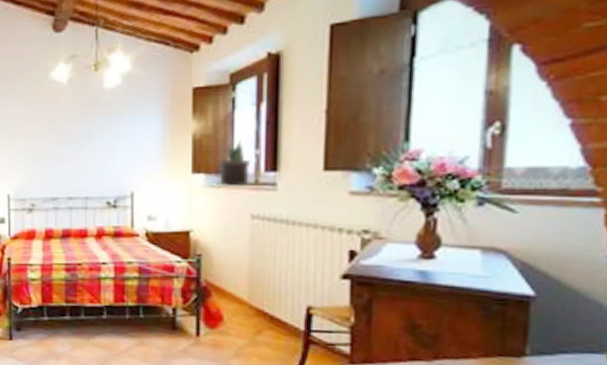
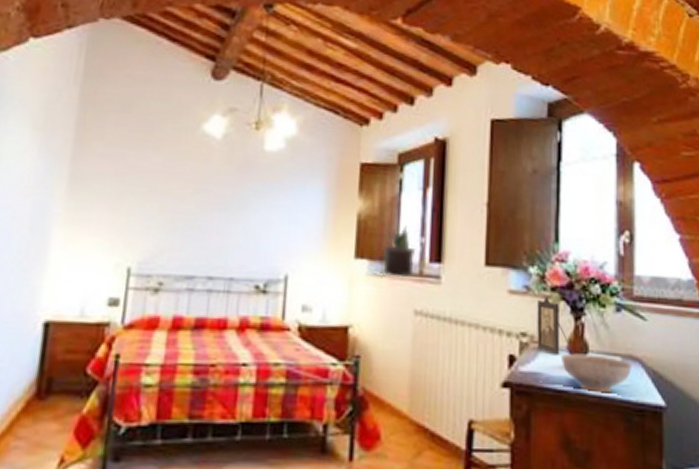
photo frame: none [380,195,423,250] -> present [537,296,573,356]
decorative bowl: none [407,247,495,284] -> present [560,353,633,394]

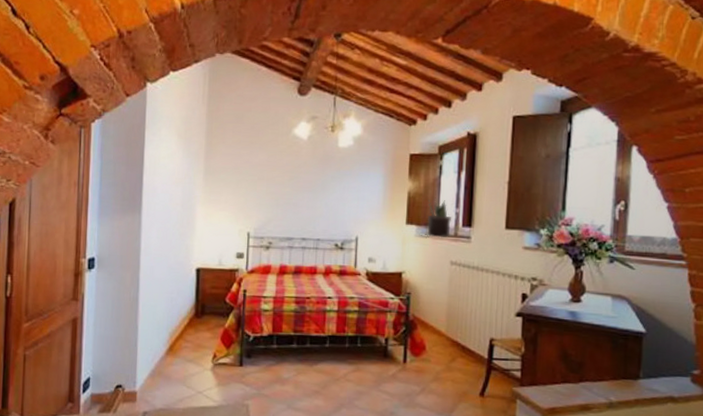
photo frame: present [537,296,573,356] -> none [544,251,573,295]
decorative bowl: present [560,353,633,394] -> none [562,293,621,322]

